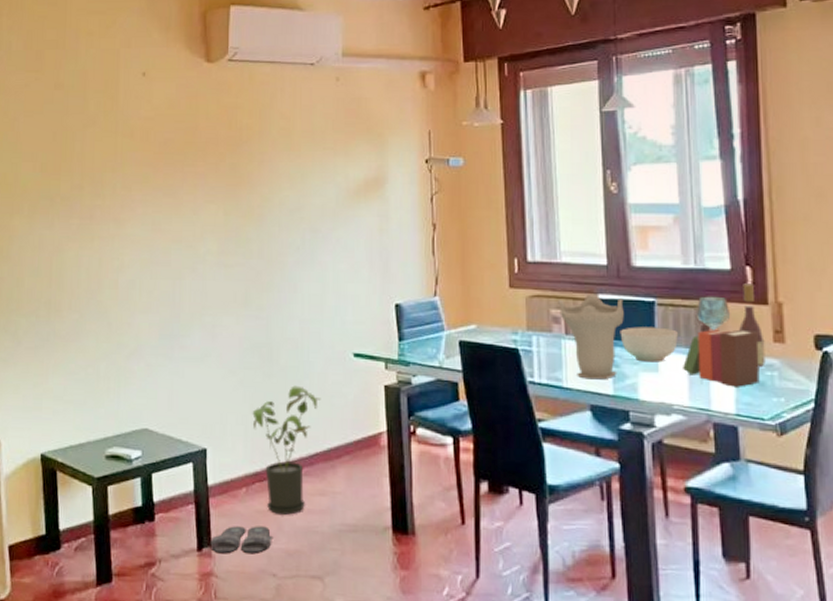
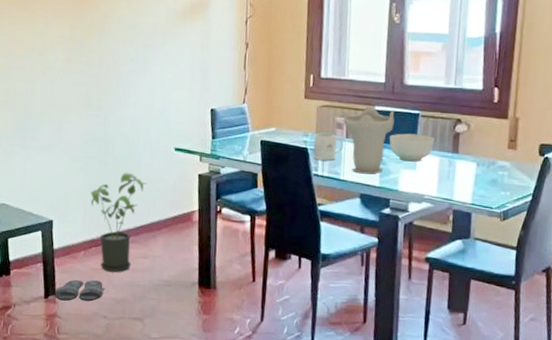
mug: none [526,328,563,365] -> present [313,132,344,161]
books: present [683,328,760,387] -> none [435,137,497,183]
wine glass: present [695,296,731,331] -> none [450,110,478,139]
wine bottle: present [739,283,765,368] -> none [483,101,501,169]

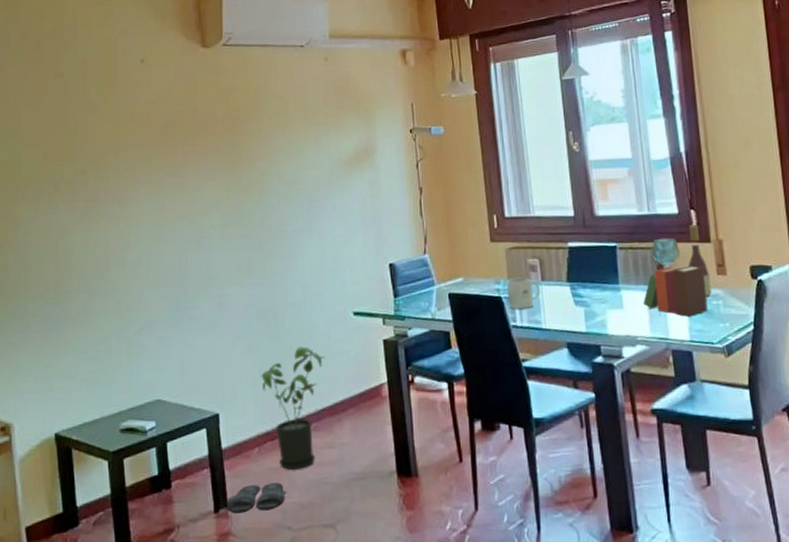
vase: present [342,105,395,175] -> none [534,242,591,320]
bowl: present [389,133,434,162] -> none [588,268,638,301]
books: none [435,137,497,183] -> present [643,265,708,317]
wine glass: none [450,110,478,139] -> present [651,237,681,269]
wine bottle: none [483,101,501,169] -> present [688,225,712,299]

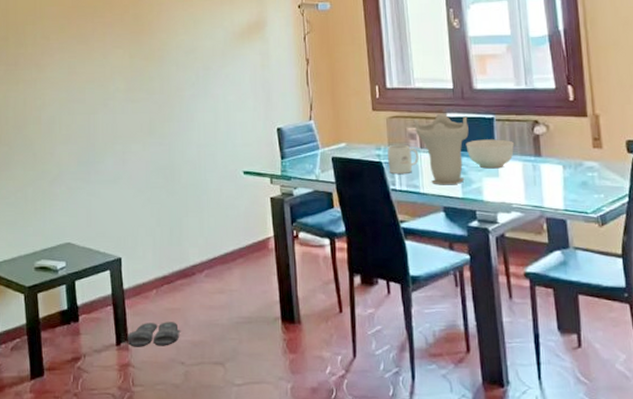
house plant: present [261,346,326,470] -> none [159,201,217,311]
vase: none [534,242,591,320] -> present [413,113,469,185]
bowl: none [588,268,638,301] -> present [465,139,514,169]
books: present [643,265,708,317] -> none [519,138,583,187]
wine glass: present [651,237,681,269] -> none [528,111,557,141]
wine bottle: present [688,225,712,299] -> none [564,100,587,170]

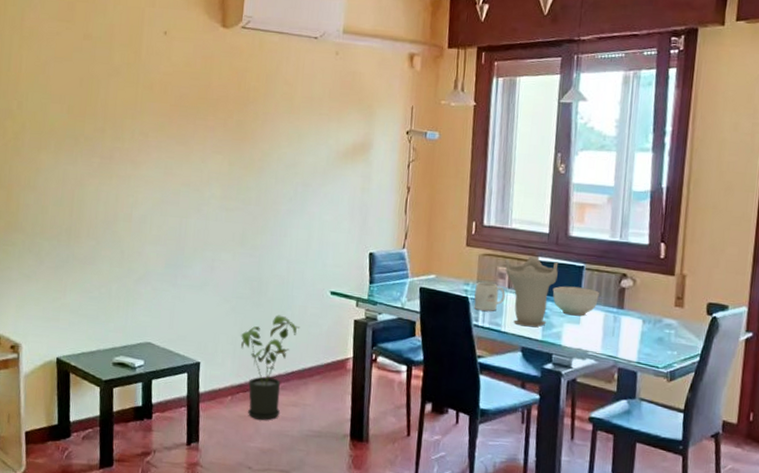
slippers: present [127,322,181,347] -> none [198,426,252,450]
house plant: none [159,201,217,311] -> present [241,315,300,420]

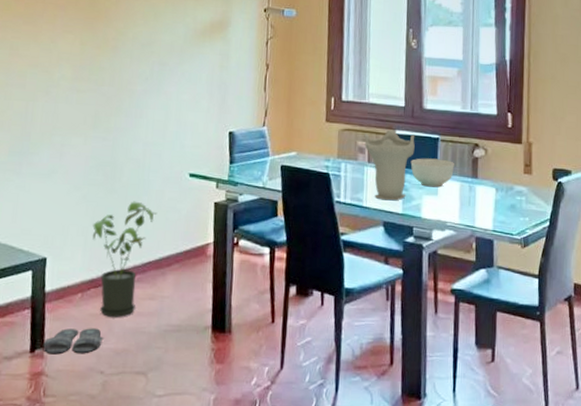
slippers: none [198,426,252,450] -> present [43,328,104,355]
mug: present [474,281,506,312] -> none [335,157,366,187]

